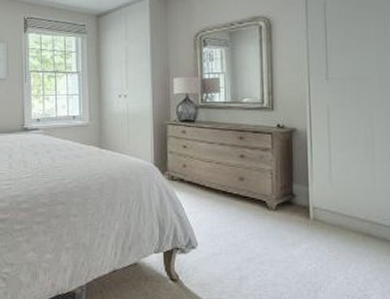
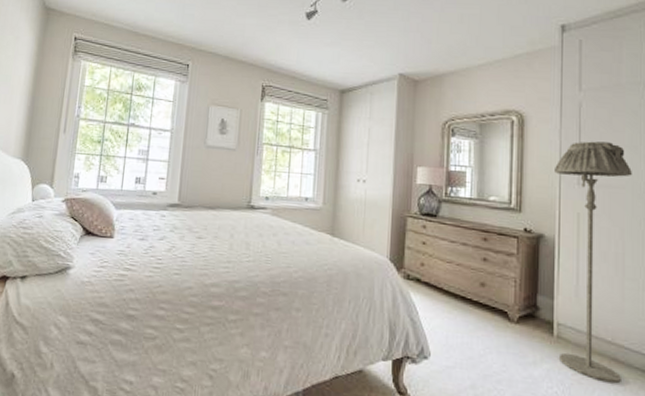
floor lamp: none [303,37,378,256] -> present [555,141,632,384]

